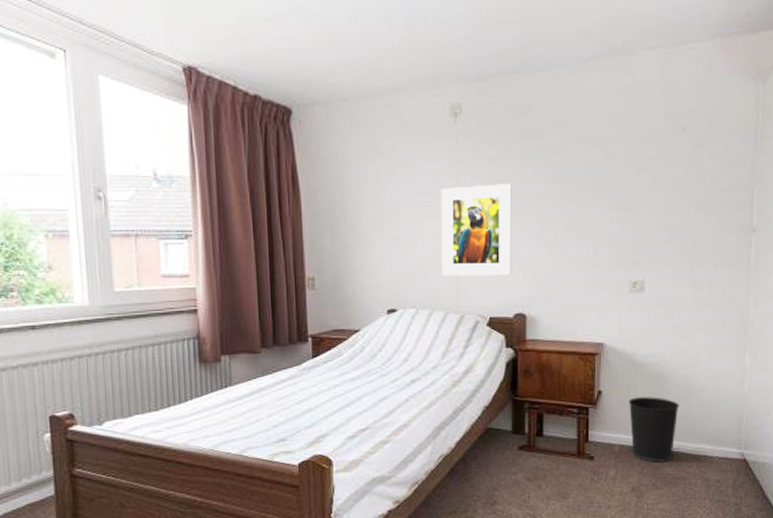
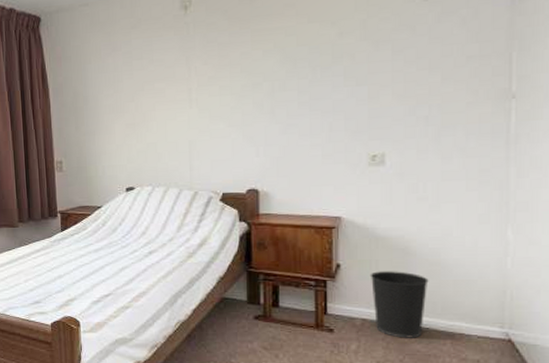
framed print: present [440,184,512,277] -> none [173,66,244,156]

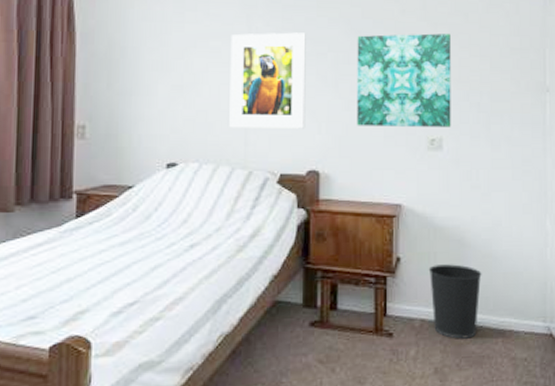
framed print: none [173,66,244,156] -> present [229,32,306,129]
wall art: none [292,50,395,148] -> present [357,33,451,127]

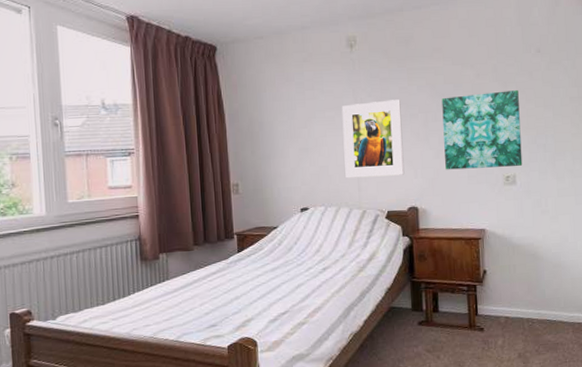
wastebasket: present [428,264,482,339] -> none [509,273,554,331]

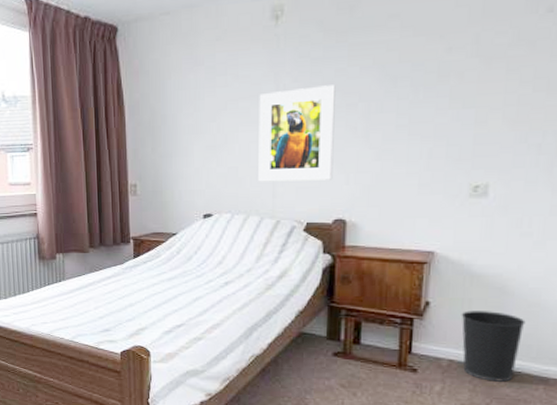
wall art: present [441,90,523,170] -> none [388,68,509,176]
wastebasket: none [509,273,554,331] -> present [461,311,526,382]

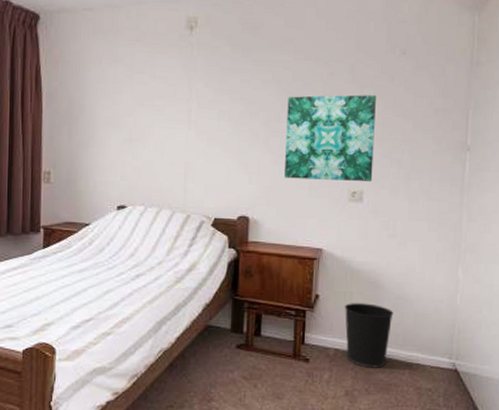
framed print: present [258,85,336,182] -> none [171,93,241,179]
wall art: none [388,68,509,176] -> present [284,94,376,181]

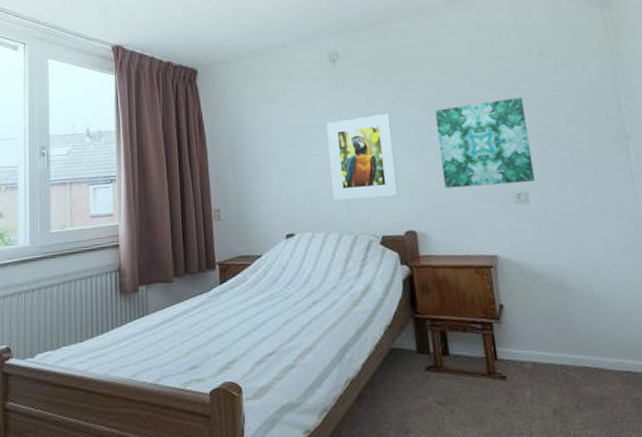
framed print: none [171,93,241,179] -> present [326,113,399,201]
wastebasket: present [344,303,394,368] -> none [532,308,592,381]

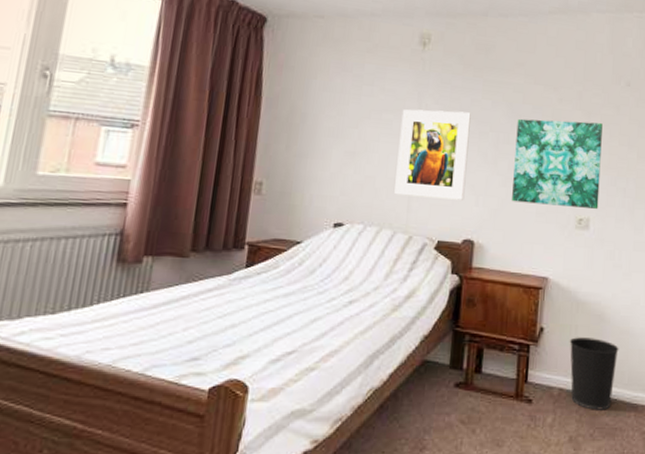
wastebasket: none [532,308,592,381] -> present [569,337,619,410]

